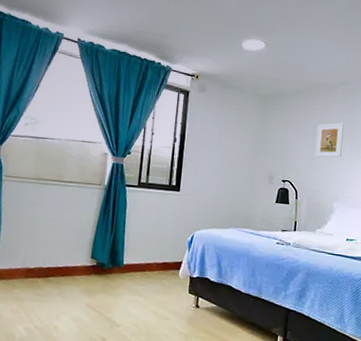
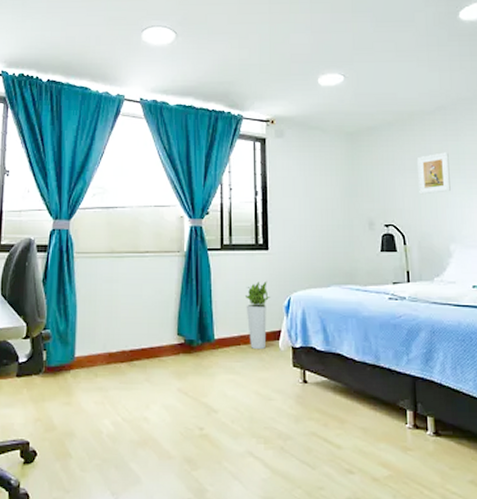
planter: none [154,218,176,277] -> present [246,281,270,350]

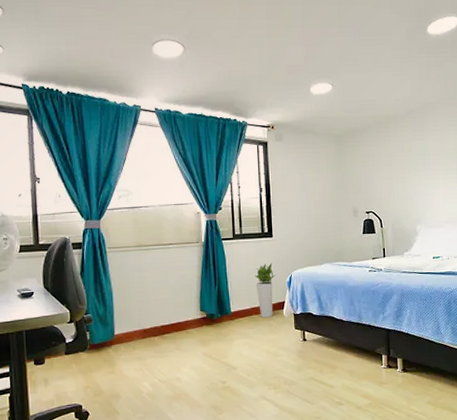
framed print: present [417,152,451,195] -> none [392,150,418,186]

